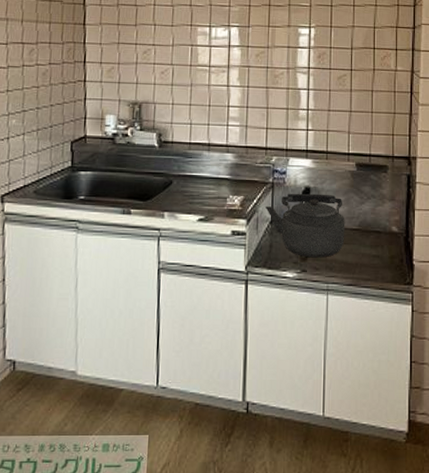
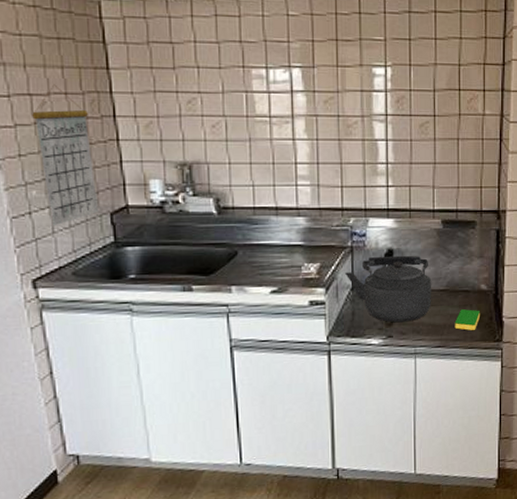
calendar: none [22,36,65,151] -> present [32,84,100,227]
dish sponge: none [366,250,392,271] -> present [454,309,481,331]

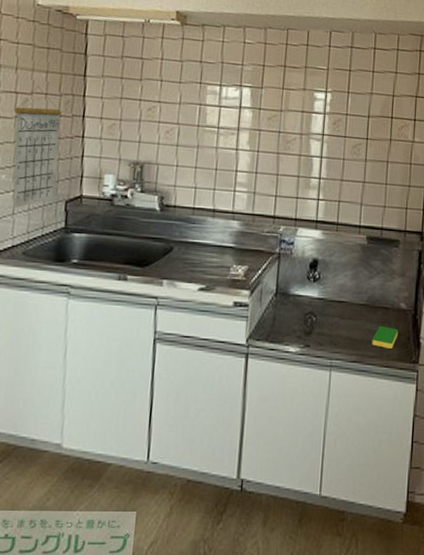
kettle: present [345,255,432,323] -> none [270,265,353,333]

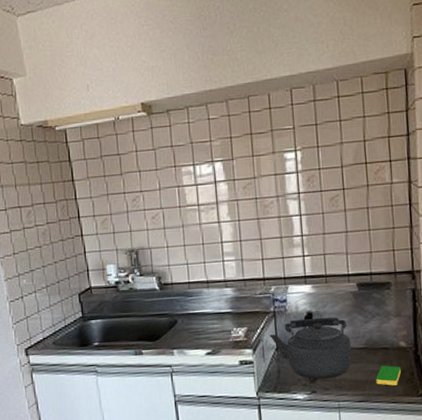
calendar: present [13,85,62,209] -> none [21,197,71,307]
kettle: none [270,265,353,333] -> present [270,317,352,379]

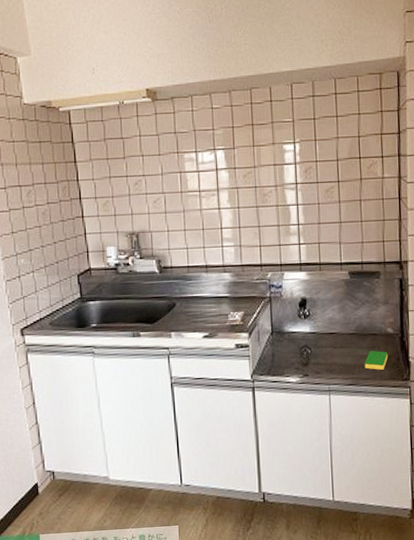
kettle: present [270,317,352,379] -> none [265,303,343,363]

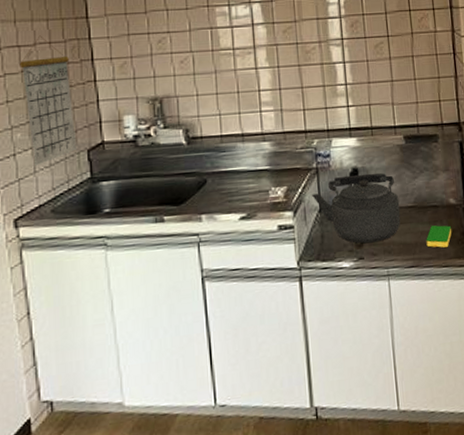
calendar: none [21,177,69,287] -> present [20,35,78,166]
kettle: none [265,303,343,363] -> present [312,173,401,244]

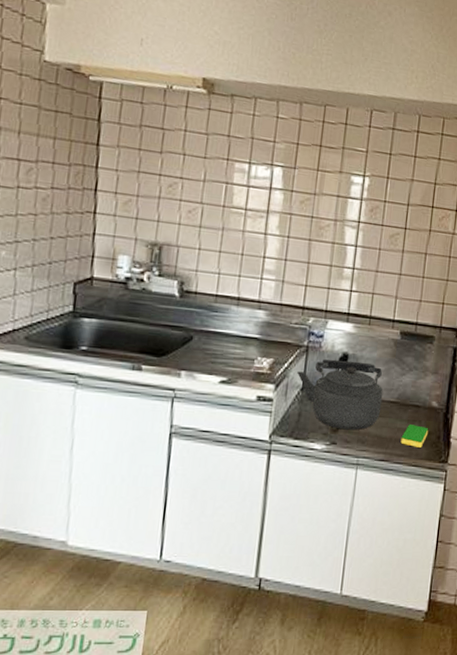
calendar: present [20,35,78,166] -> none [14,153,71,289]

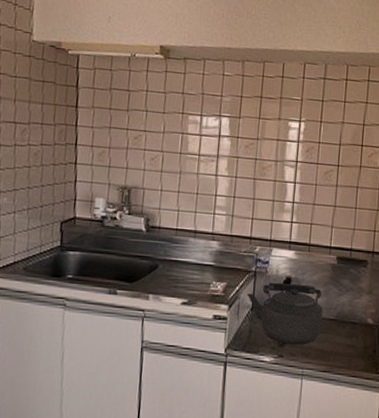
dish sponge: present [400,424,429,447] -> none [340,339,366,360]

